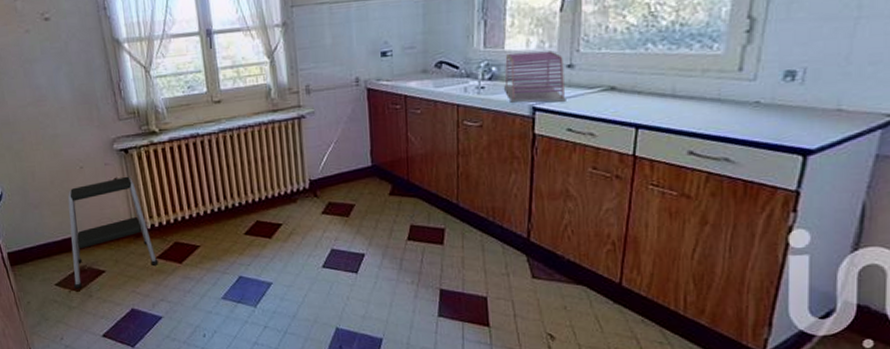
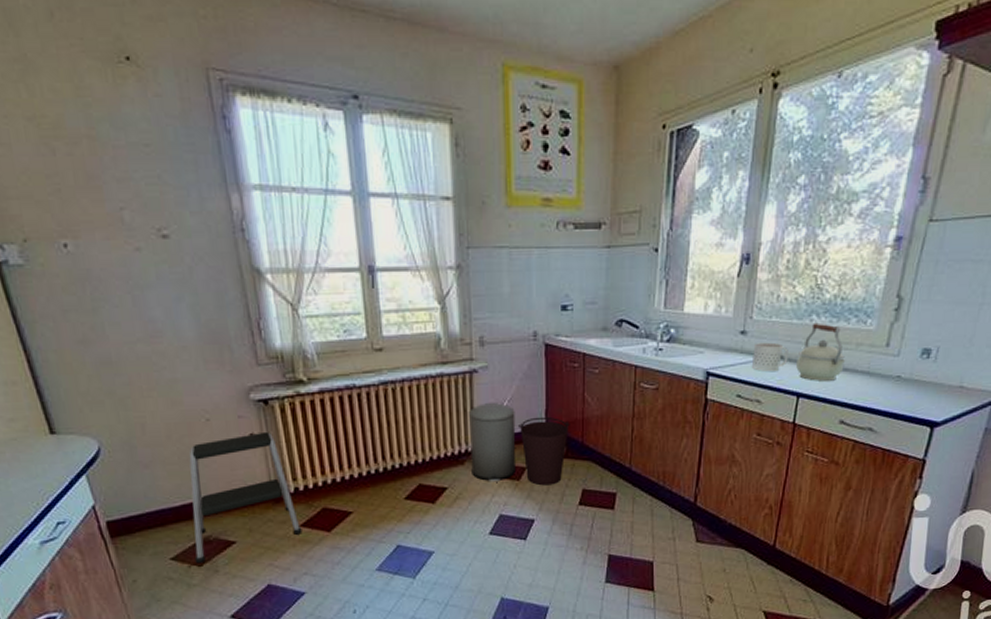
pedal bin: none [299,145,344,219] -> present [469,403,516,482]
bucket: none [345,156,395,222] -> present [519,416,570,486]
dish rack: present [504,51,566,104] -> none [681,315,738,369]
mug: none [581,74,622,105] -> present [751,342,788,373]
kettle: none [633,51,691,112] -> present [796,322,846,381]

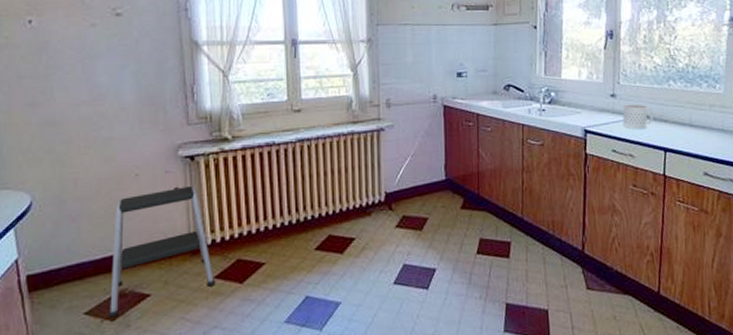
pedal bin: present [469,403,516,482] -> none [376,158,419,233]
bucket: present [519,416,570,486] -> none [421,170,467,236]
kettle: present [796,322,846,381] -> none [661,87,703,138]

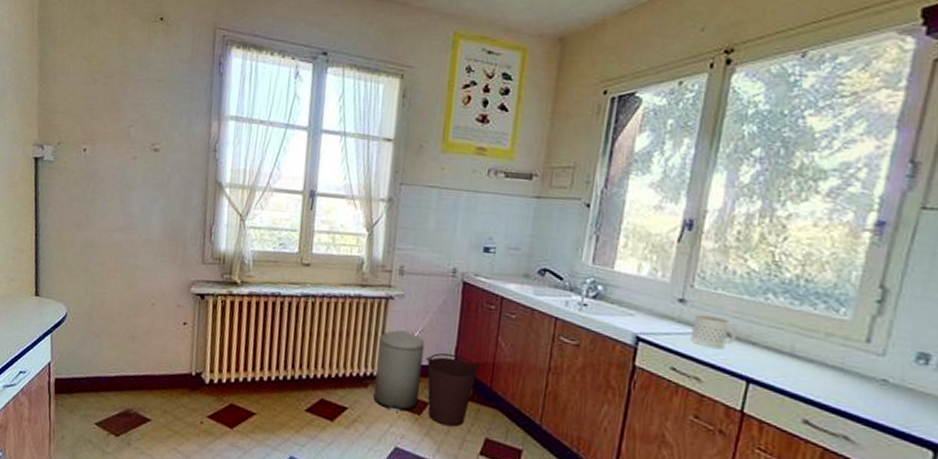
step stool: present [108,185,216,318] -> none [114,322,209,434]
pedal bin: none [376,158,419,233] -> present [373,330,425,413]
bucket: none [421,170,467,236] -> present [426,353,480,427]

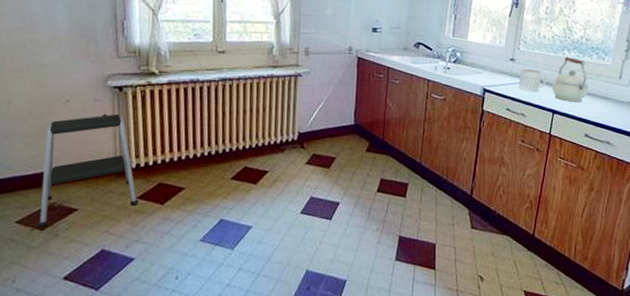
step stool: none [114,322,209,434] -> present [38,114,139,228]
pedal bin: present [373,330,425,413] -> none [290,102,330,169]
bucket: present [426,353,480,427] -> none [332,116,374,174]
kettle: none [746,302,812,371] -> present [552,56,590,102]

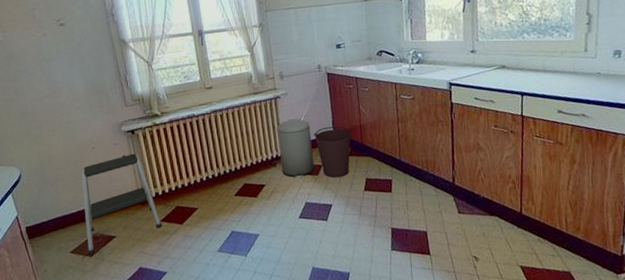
pedal bin: none [290,102,330,169] -> present [276,119,314,178]
bucket: none [332,116,374,174] -> present [313,126,352,178]
mug: present [518,68,546,93] -> none [482,56,510,79]
kettle: present [552,56,590,102] -> none [517,39,555,83]

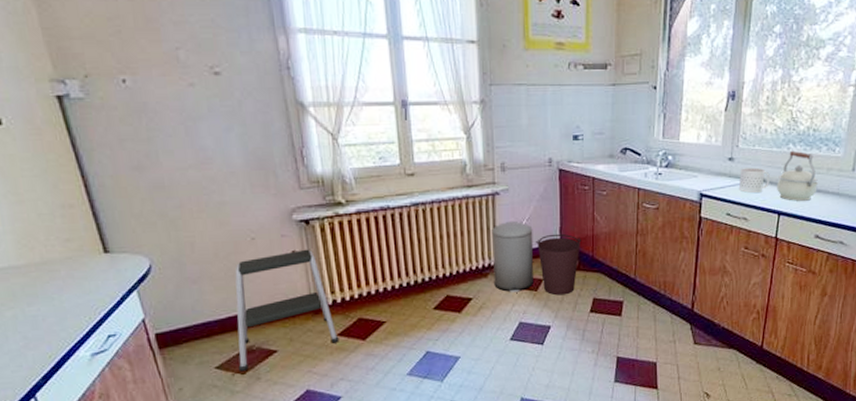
mug: none [482,56,510,79] -> present [738,167,770,194]
kettle: none [517,39,555,83] -> present [777,150,819,201]

